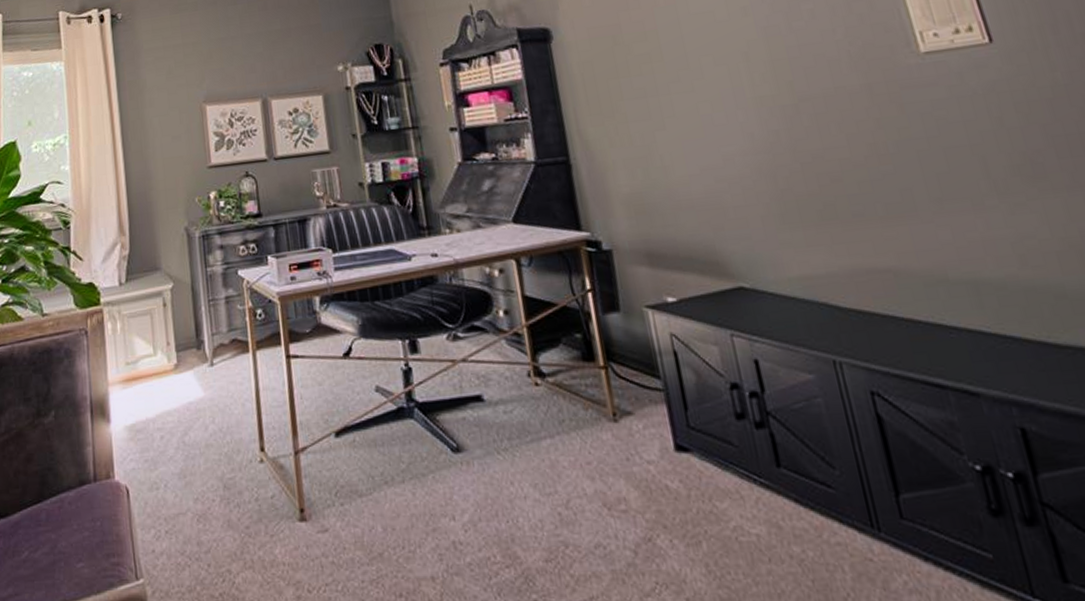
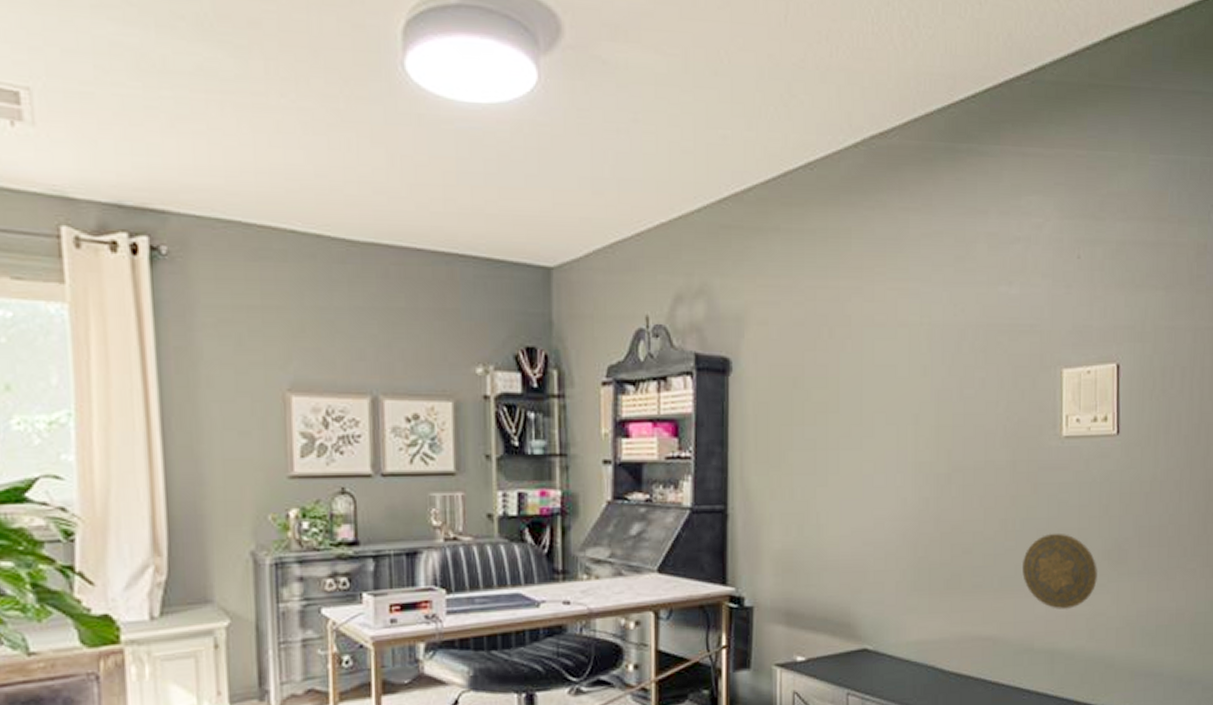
decorative plate: none [907,151,1013,235] -> present [1022,533,1097,610]

